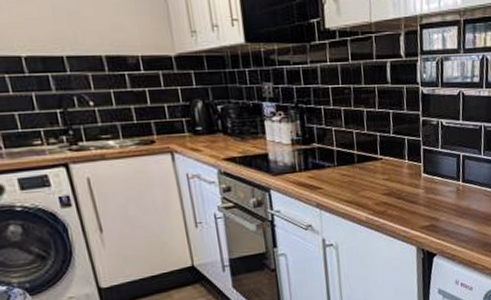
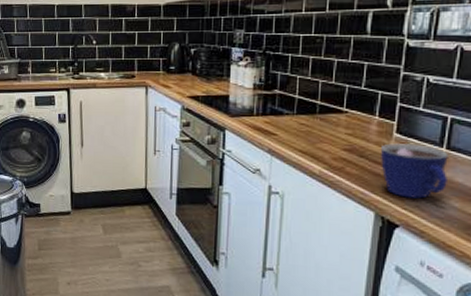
cup: none [414,181,467,229] -> present [381,143,448,199]

